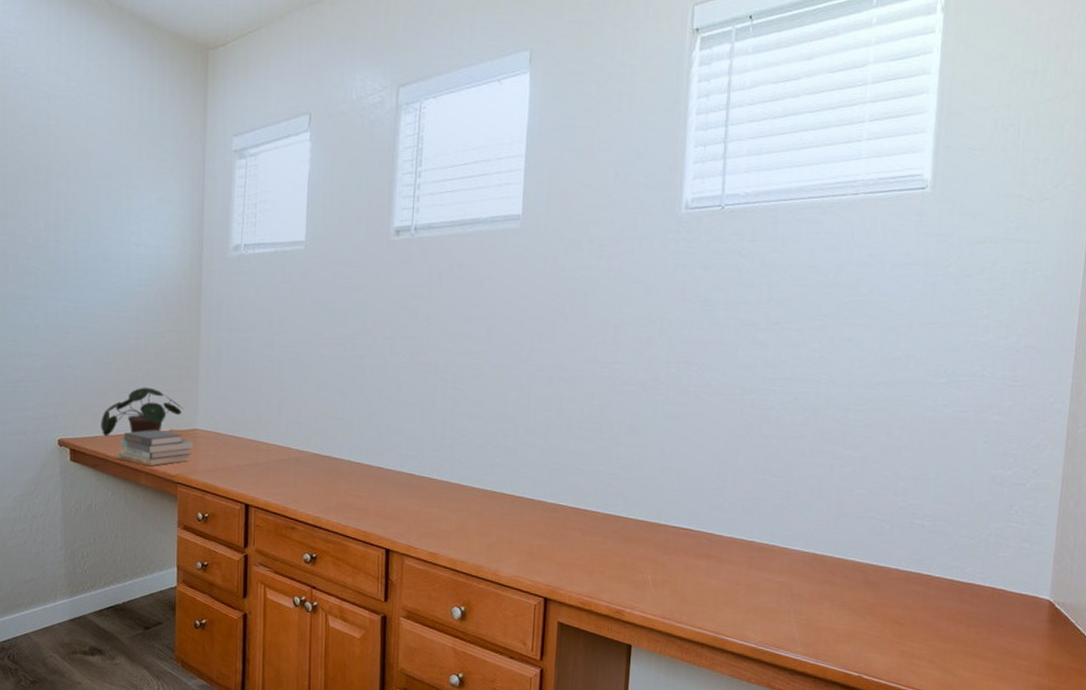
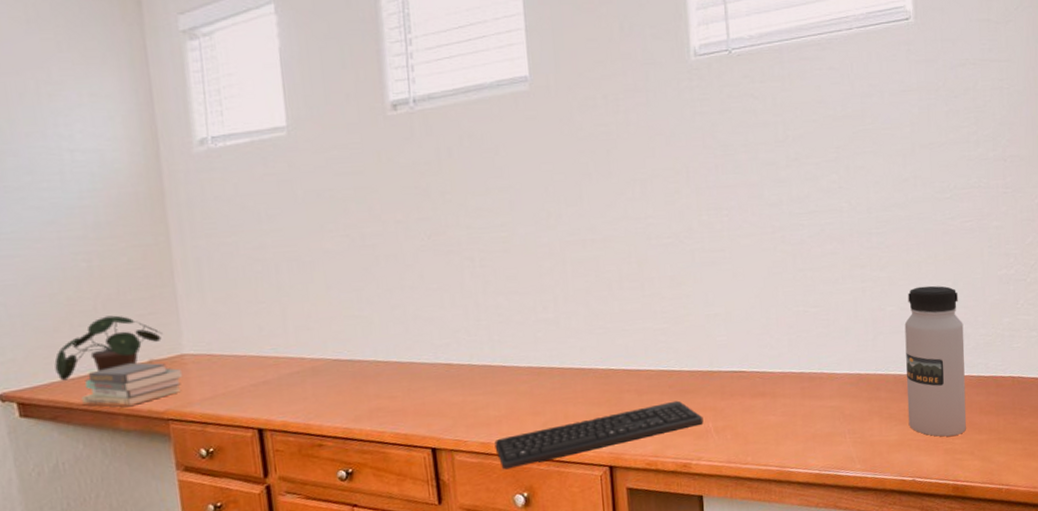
computer keyboard: none [441,546,643,582] -> present [494,400,704,470]
water bottle: none [862,473,942,639] -> present [904,285,967,437]

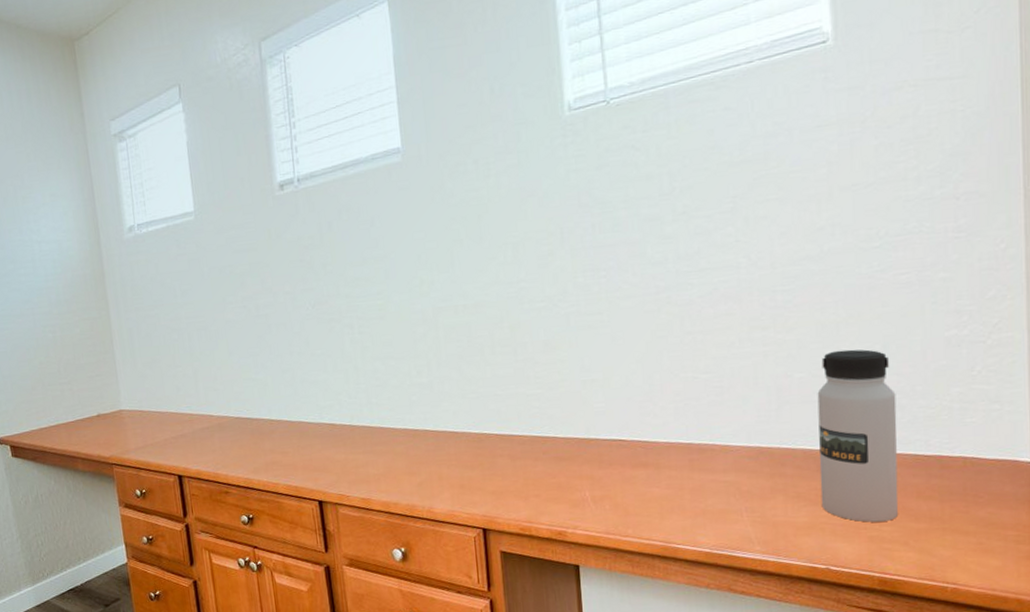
potted plant: present [54,315,163,381] -> none [33,376,106,429]
books: present [81,362,183,407] -> none [51,416,122,453]
computer keyboard: present [494,400,704,470] -> none [374,467,580,525]

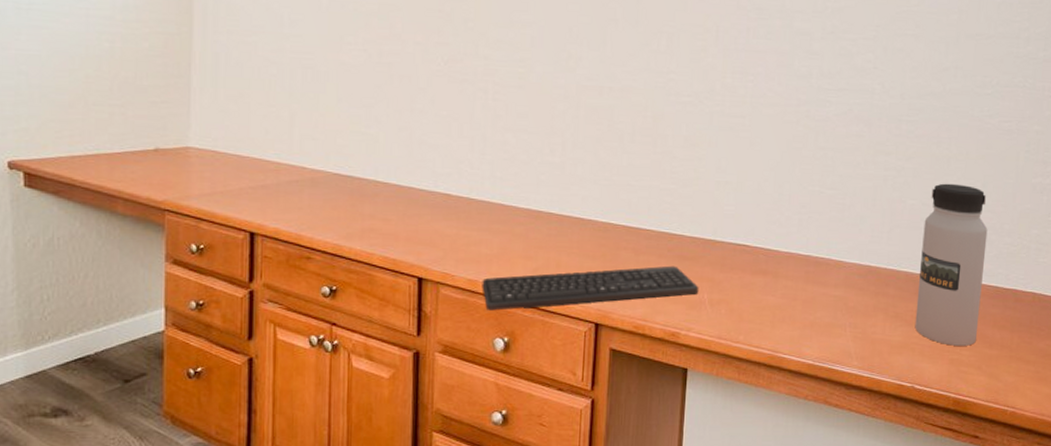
computer keyboard: none [374,467,580,525] -> present [482,265,699,311]

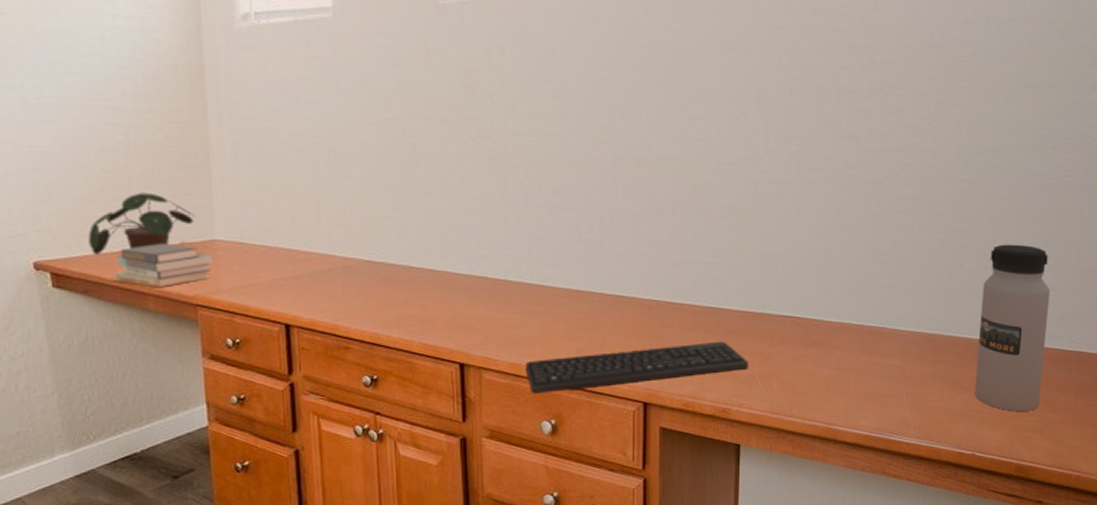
potted plant: none [65,98,172,157] -> present [88,192,195,255]
books: none [84,148,186,192] -> present [112,244,214,288]

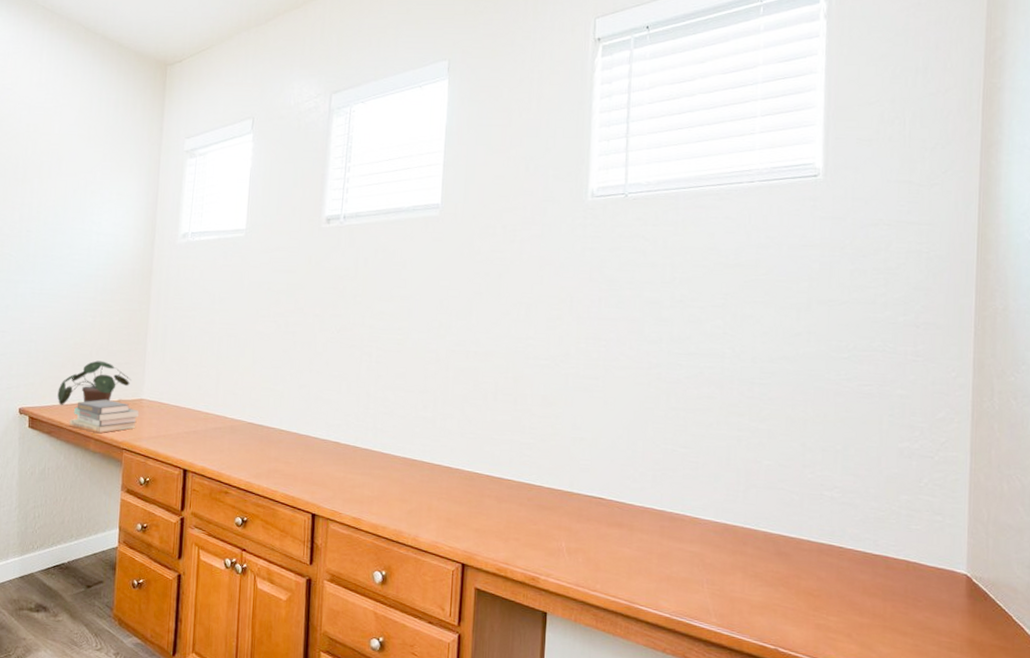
computer keyboard: present [525,341,749,394] -> none [364,514,557,547]
water bottle: present [974,244,1051,411] -> none [776,445,851,612]

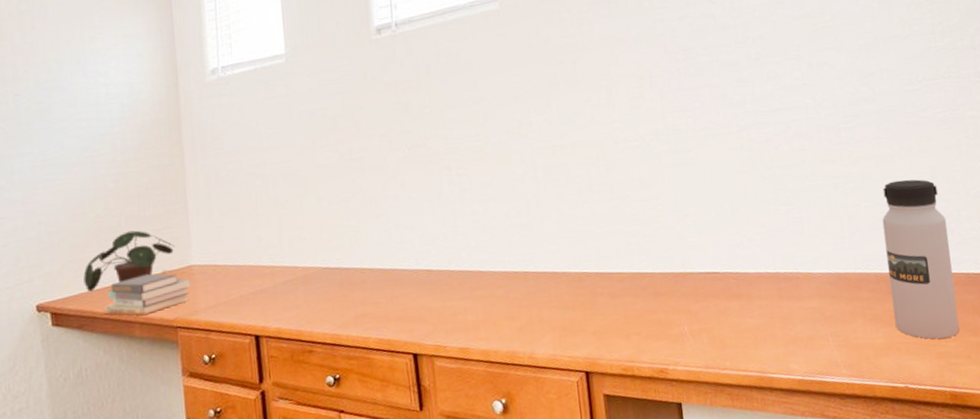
water bottle: none [776,445,851,612] -> present [882,179,959,340]

